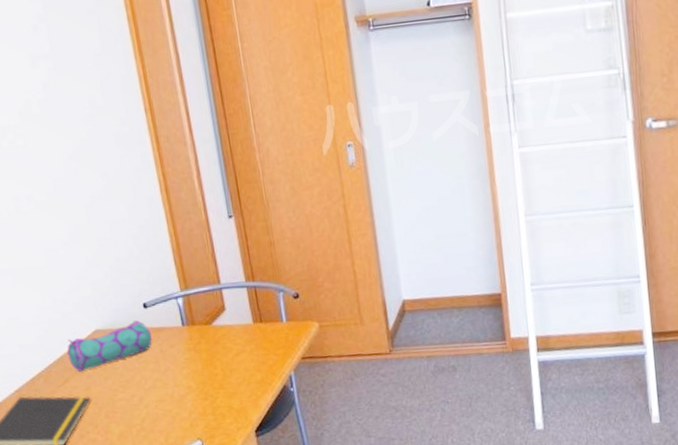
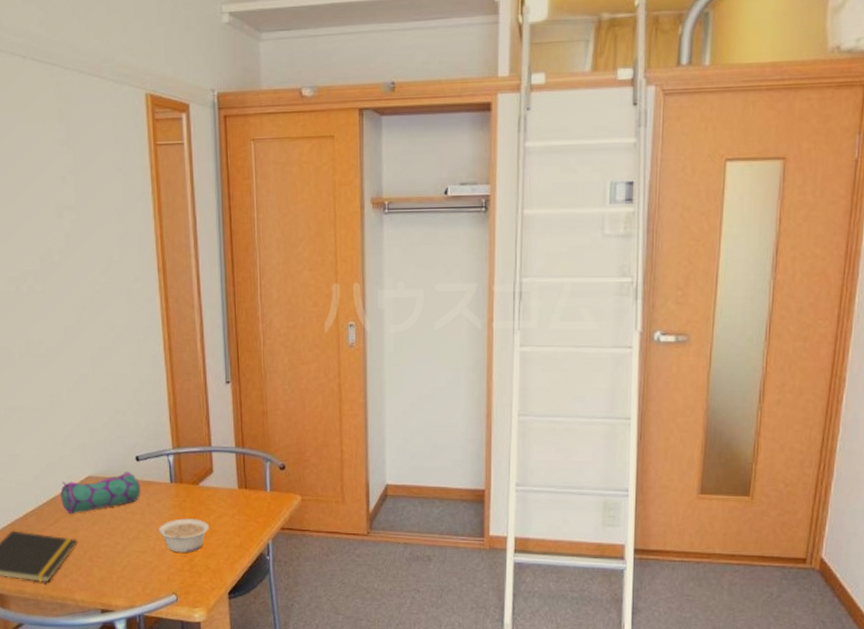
legume: none [174,359,228,397] -> present [158,518,209,553]

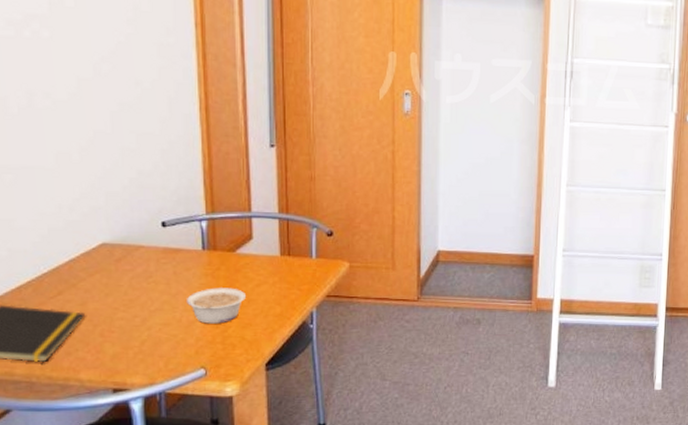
pencil case: present [60,471,141,515] -> none [66,237,167,286]

